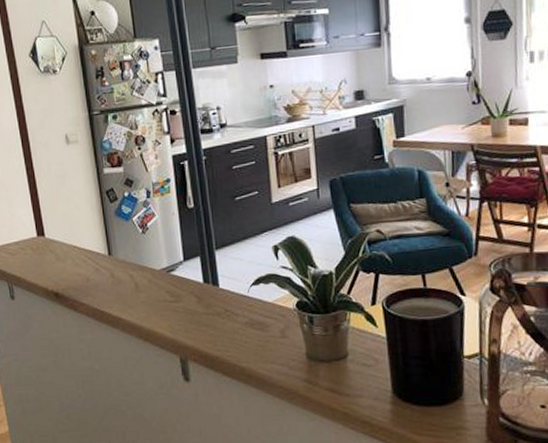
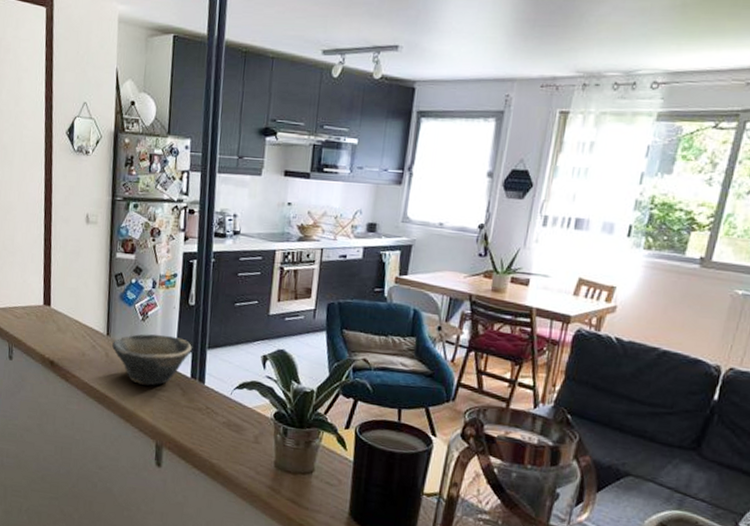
bowl: none [116,243,199,300] -> present [112,334,192,386]

